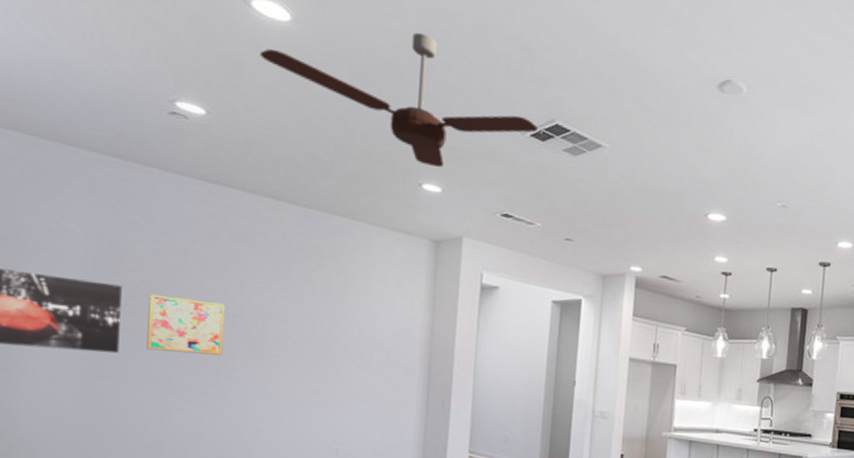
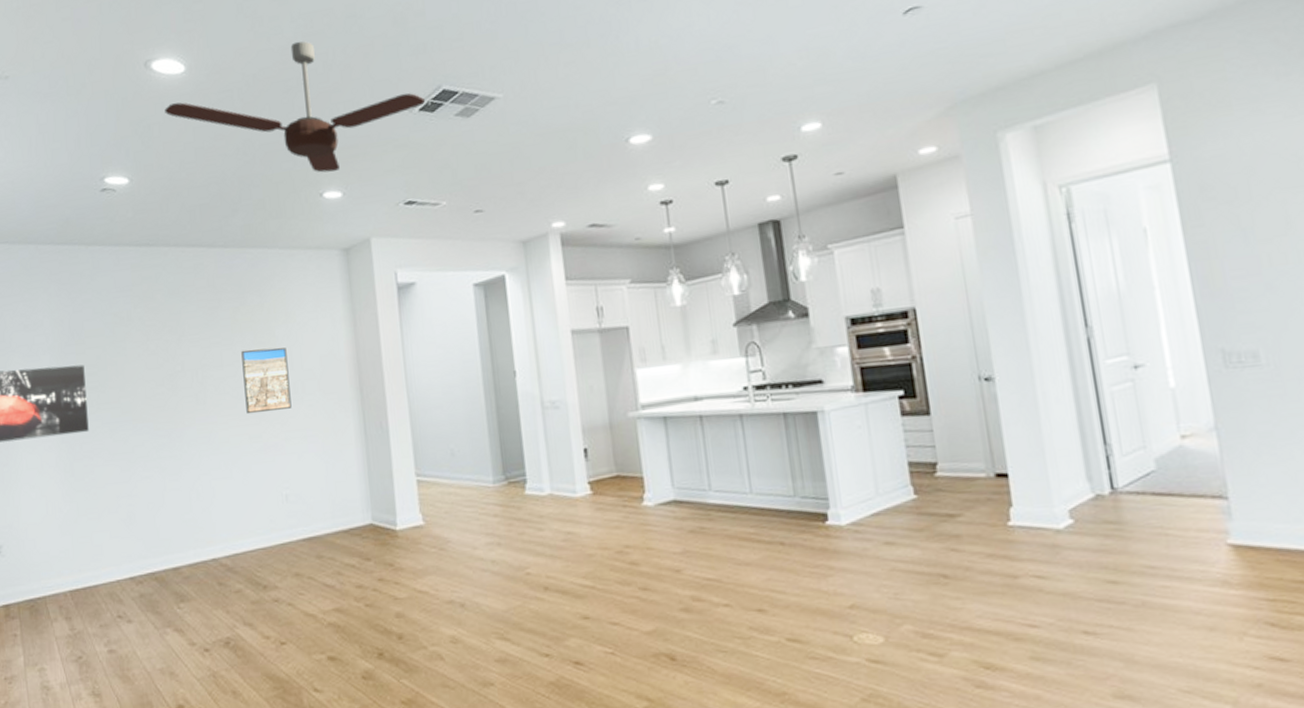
wall art: present [146,294,225,356] -> none [106,362,173,423]
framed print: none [307,309,359,373] -> present [241,347,292,414]

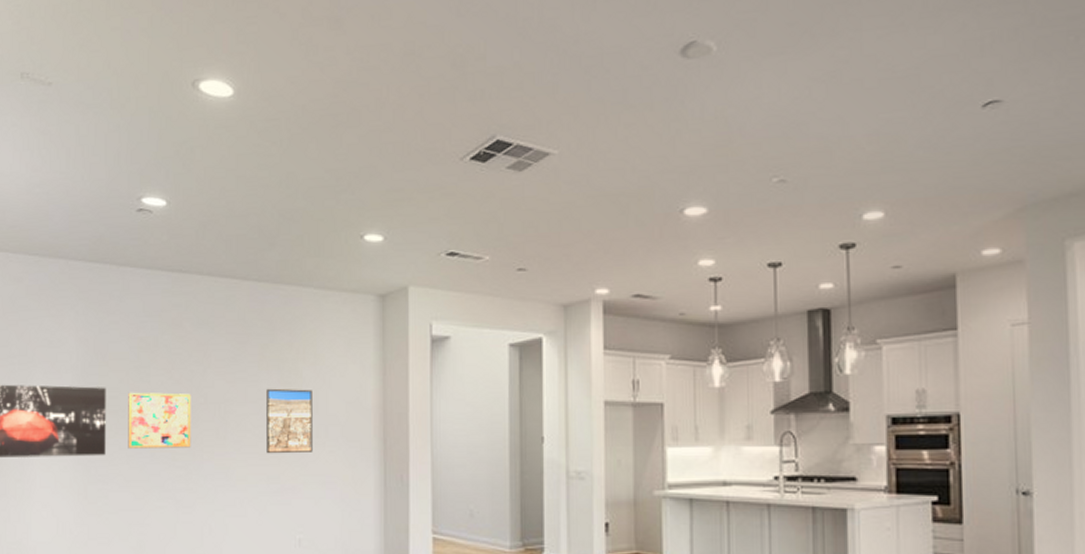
wall art: none [106,362,173,423] -> present [128,392,191,449]
ceiling fan: present [165,41,426,173] -> none [209,75,478,214]

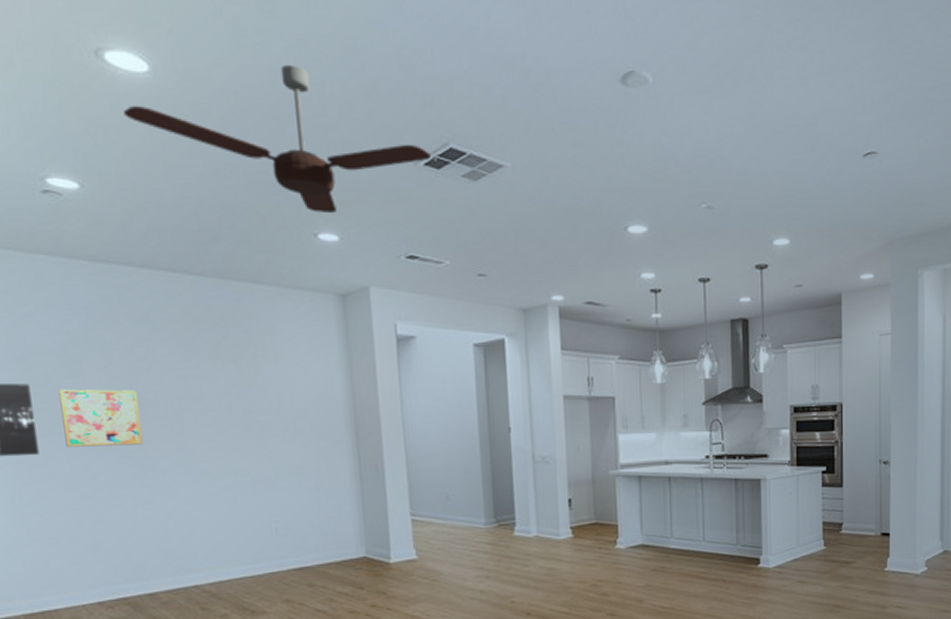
ceiling fan: none [209,75,478,214] -> present [123,64,432,213]
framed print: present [266,388,313,454] -> none [224,384,282,449]

